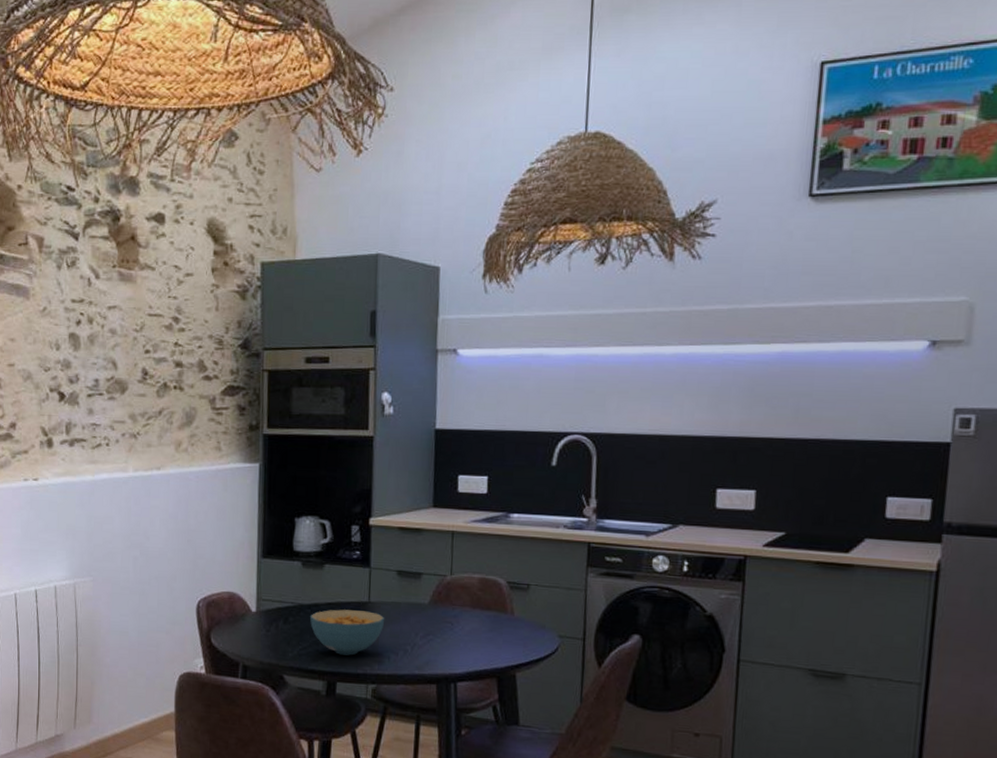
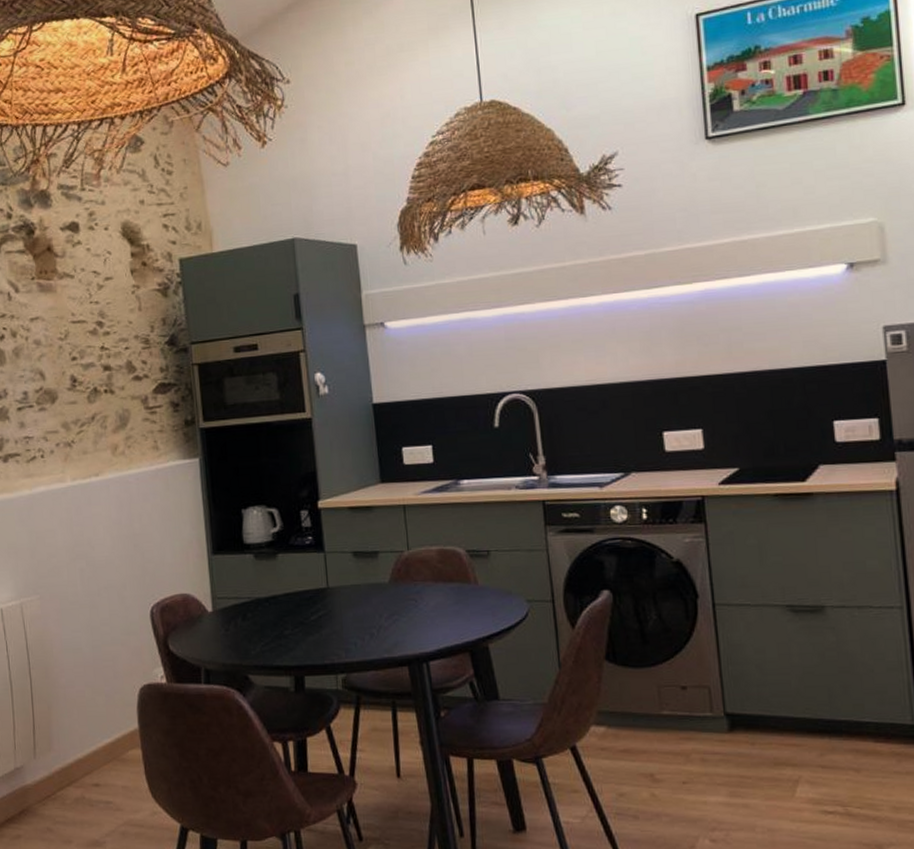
cereal bowl: present [310,609,385,656] -> none [269,597,347,647]

